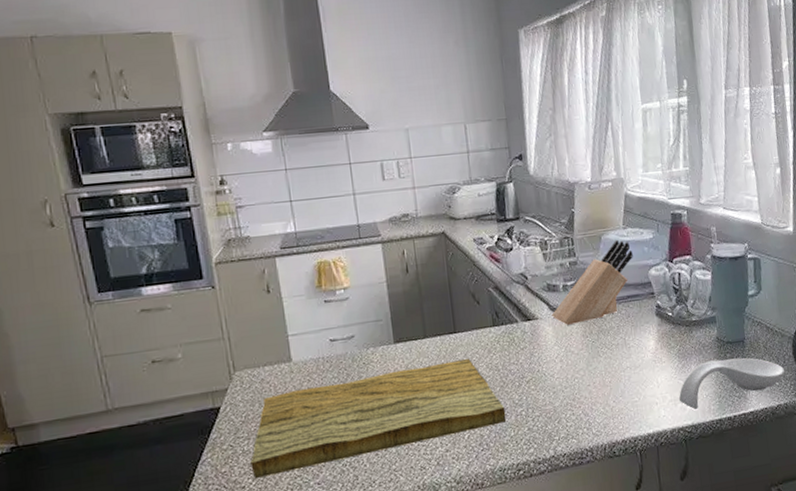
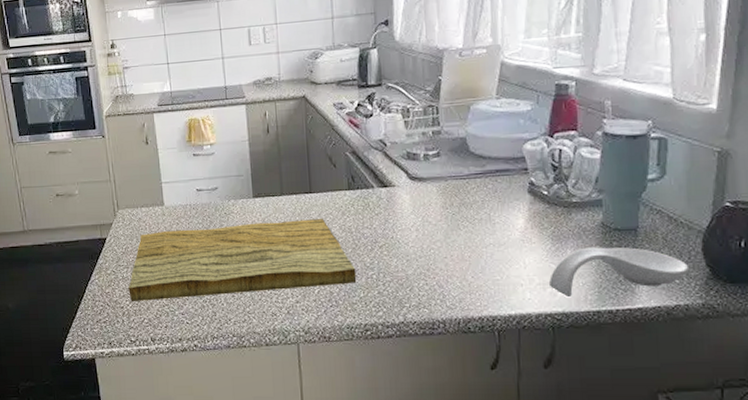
knife block: present [551,239,633,325] -> none [410,110,506,195]

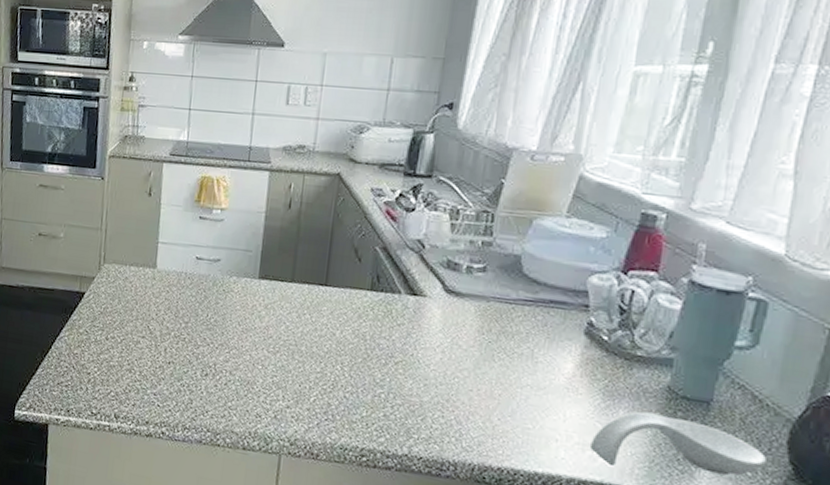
cutting board: present [128,218,357,301] -> none [99,296,363,399]

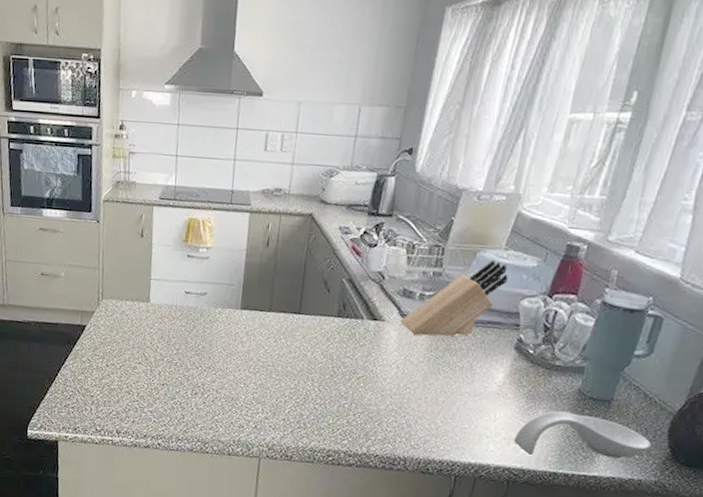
knife block: none [444,228,572,317] -> present [400,259,508,337]

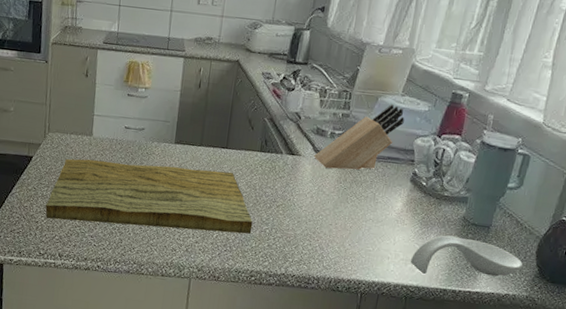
cutting board: none [101,327,330,409] -> present [45,158,253,234]

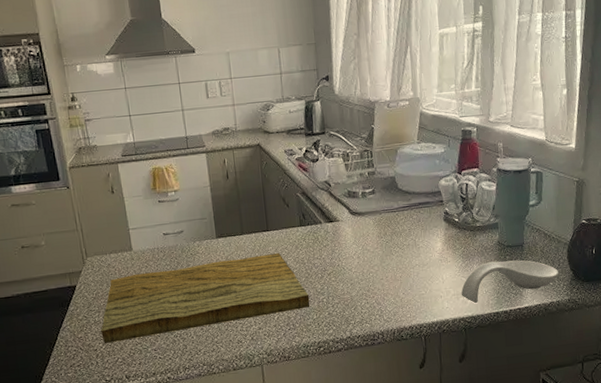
knife block: present [314,104,405,170] -> none [351,153,426,227]

